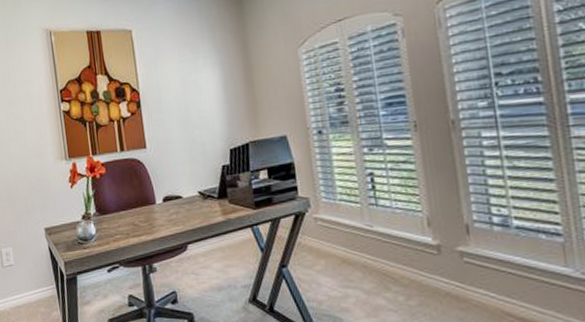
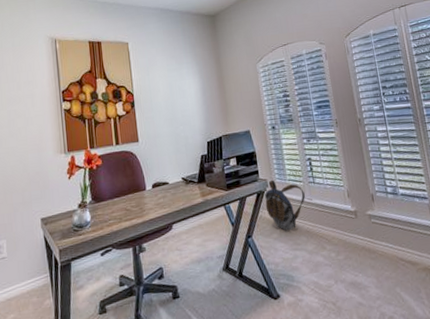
backpack: none [306,198,363,263] -> present [265,180,305,231]

